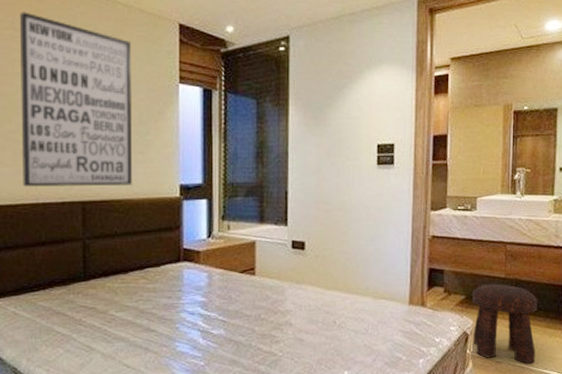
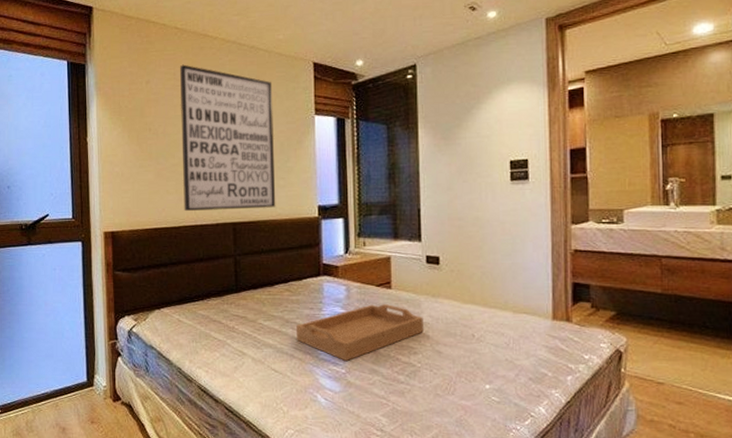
serving tray: none [152,292,286,354] -> present [296,304,423,362]
stool: present [472,284,538,365] -> none [624,300,705,387]

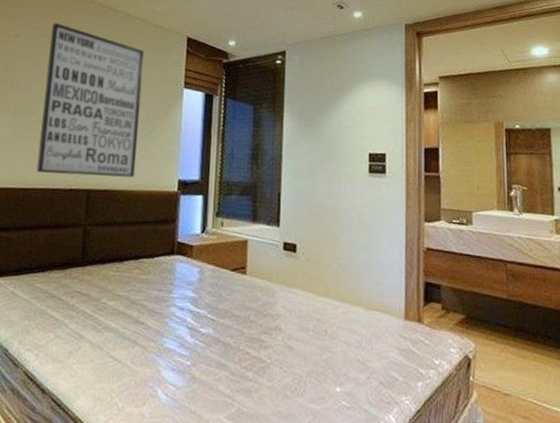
serving tray: present [296,304,423,362] -> none [141,290,276,353]

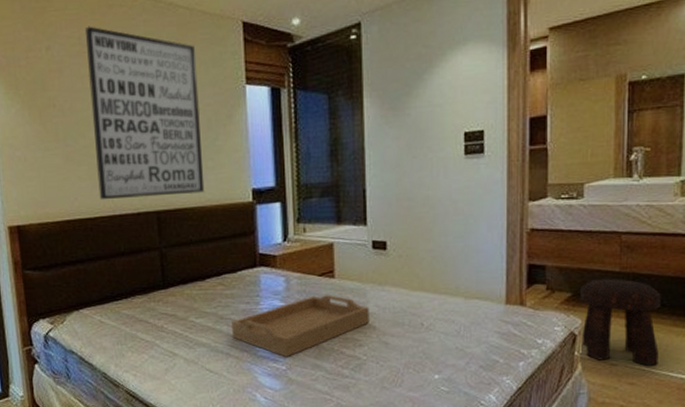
serving tray: none [141,290,276,353] -> present [232,295,369,358]
stool: none [473,304,549,401] -> present [581,279,662,367]

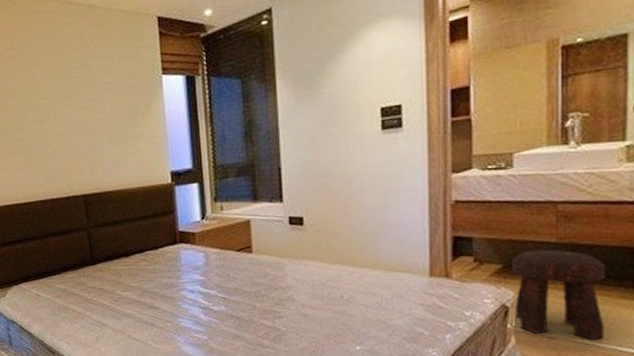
wall art: present [84,26,205,200] -> none [16,32,127,187]
serving tray: present [232,295,369,358] -> none [155,269,288,329]

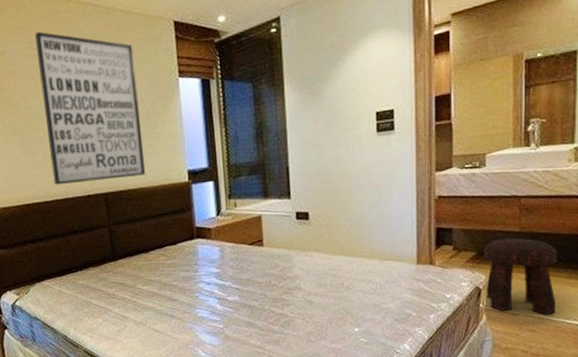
wall art: none [16,32,127,187] -> present [34,31,146,185]

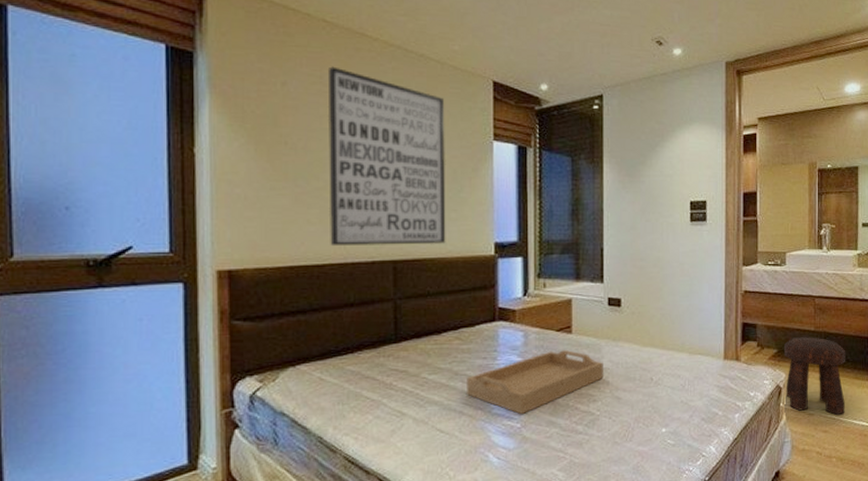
serving tray: none [174,261,295,318] -> present [467,350,603,415]

